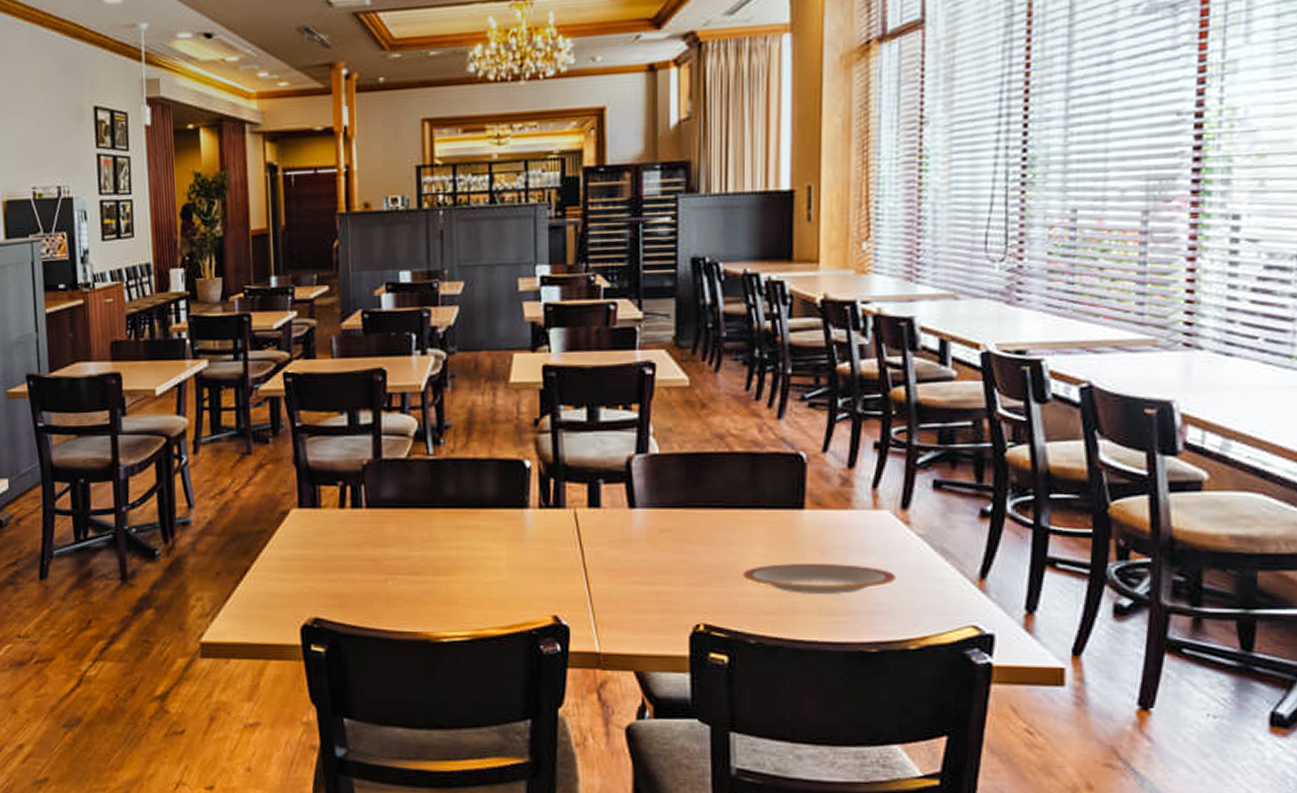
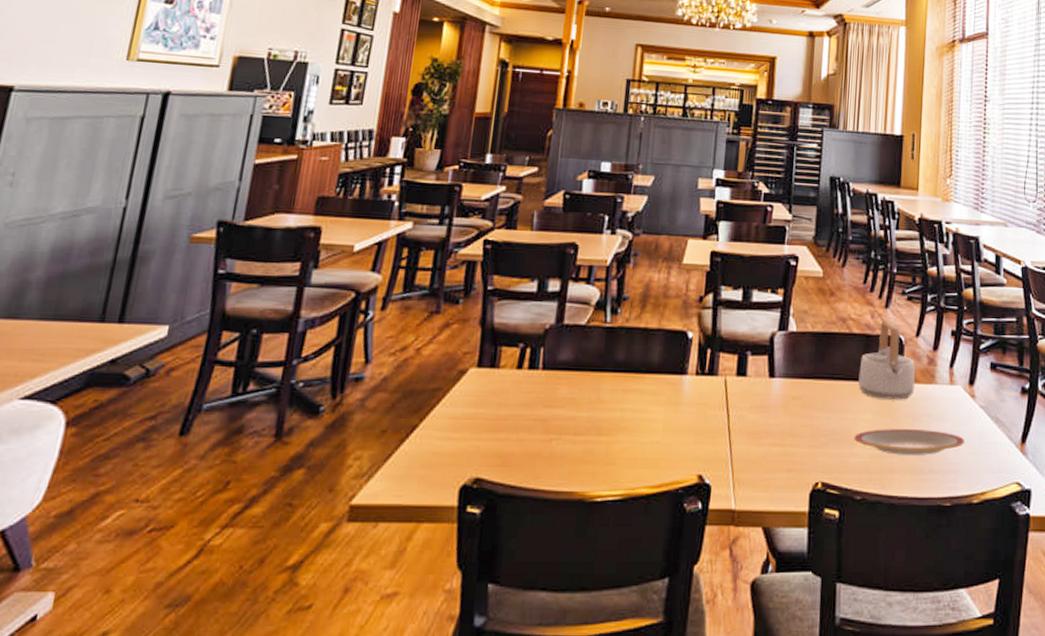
teapot: none [745,436,824,529] -> present [858,321,915,400]

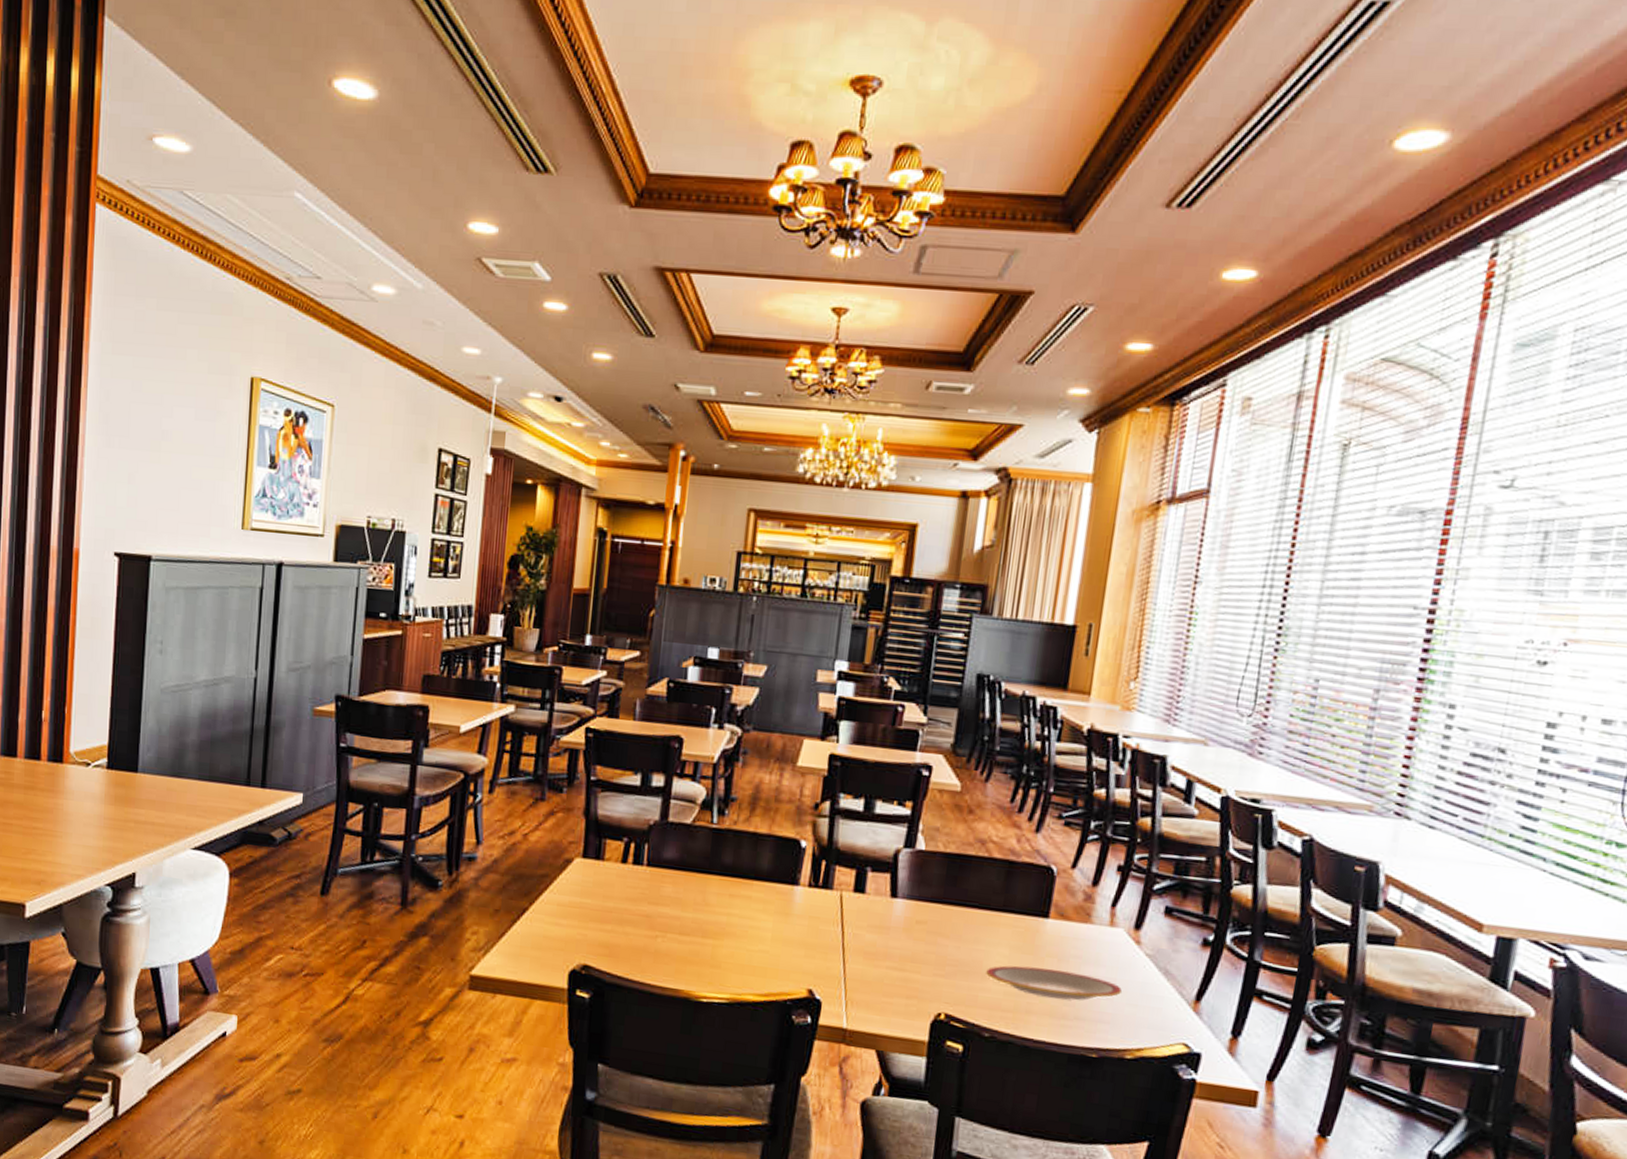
teapot: present [858,321,915,400] -> none [995,847,1068,937]

